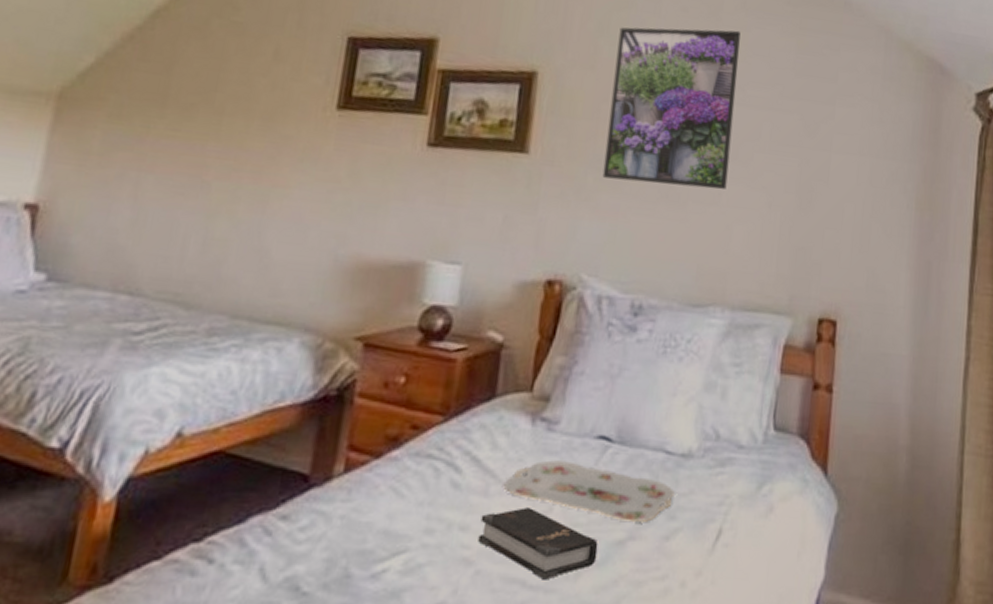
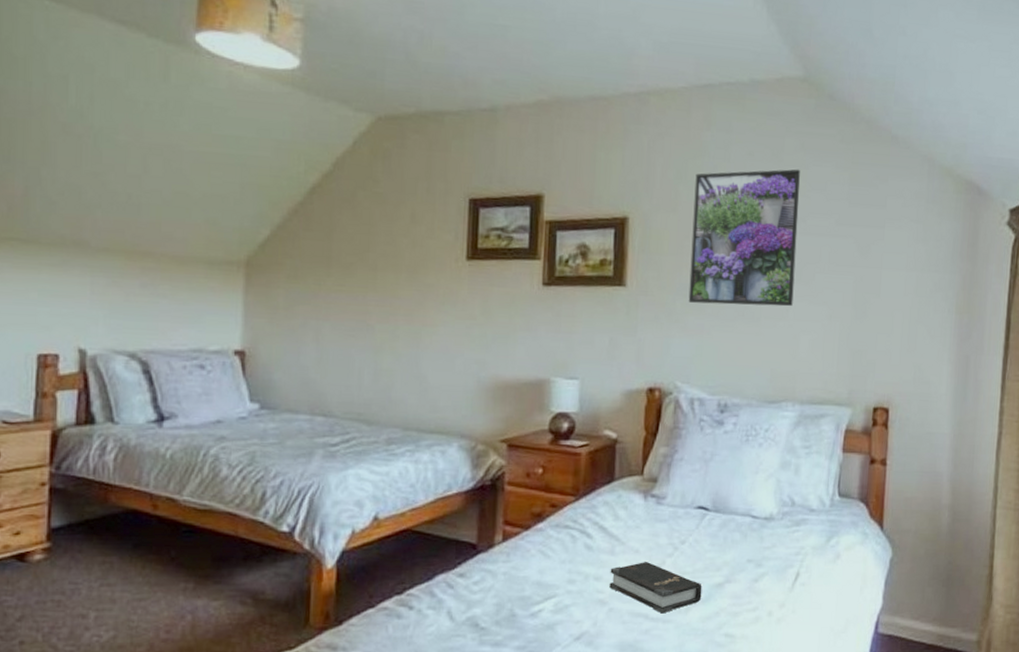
serving tray: present [503,460,675,522] -> none [625,526,761,569]

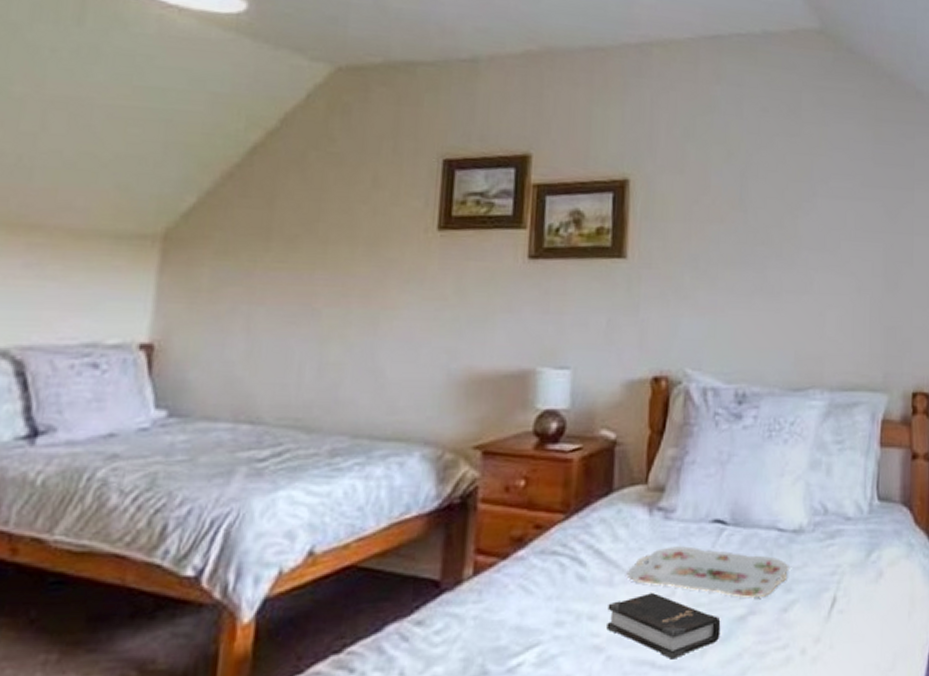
serving tray: none [625,526,761,569] -> present [626,546,789,597]
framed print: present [688,169,800,307] -> none [698,126,820,279]

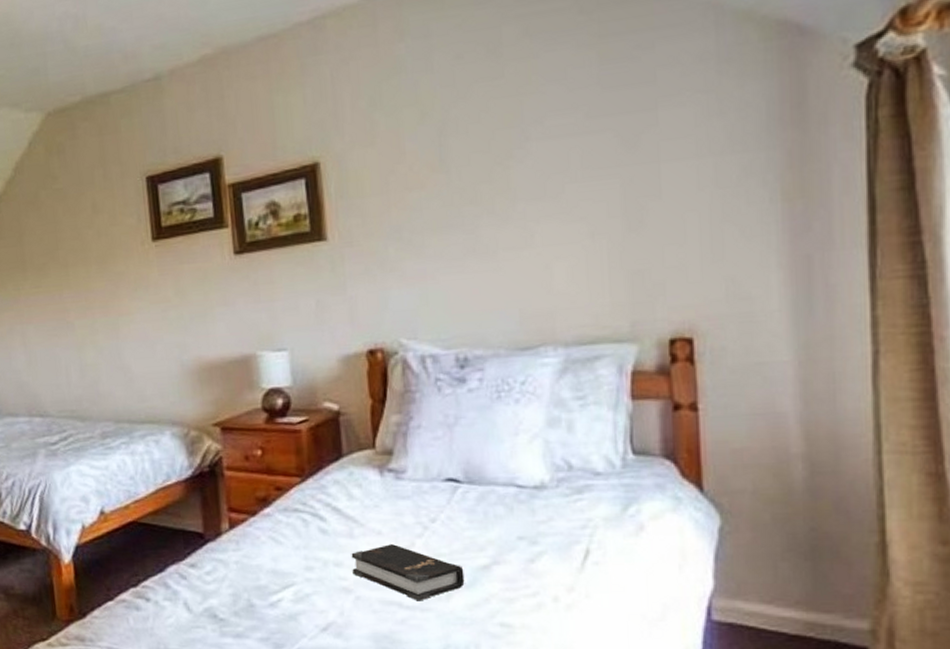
serving tray: present [626,546,789,597] -> none [365,503,533,549]

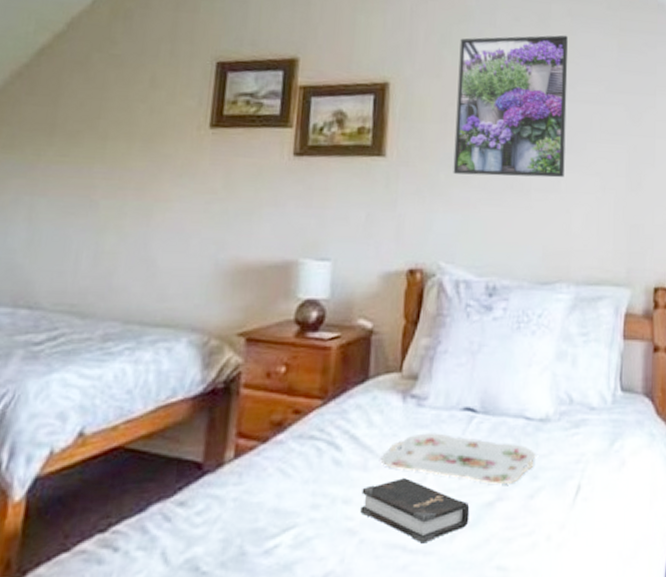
serving tray: none [365,503,533,549] -> present [380,433,536,484]
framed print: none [393,60,539,246] -> present [453,35,568,178]

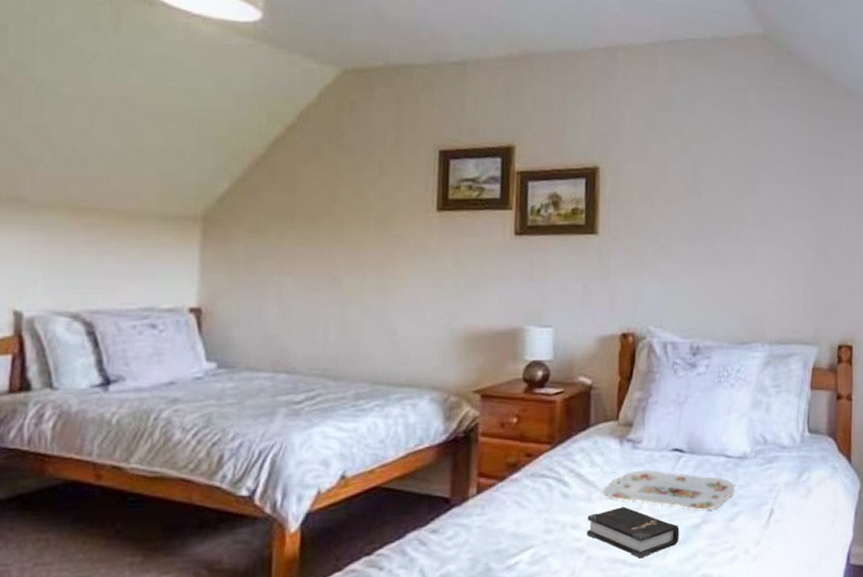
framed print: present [453,35,568,178] -> none [659,120,763,251]

